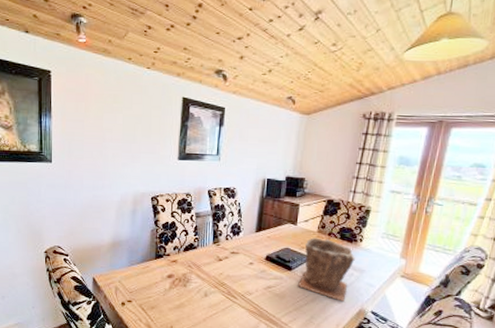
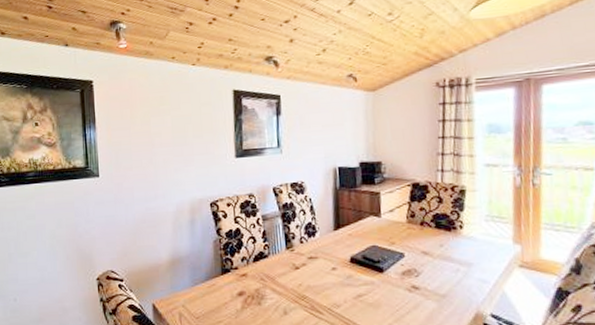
plant pot: present [298,237,355,302] -> none [394,229,458,305]

